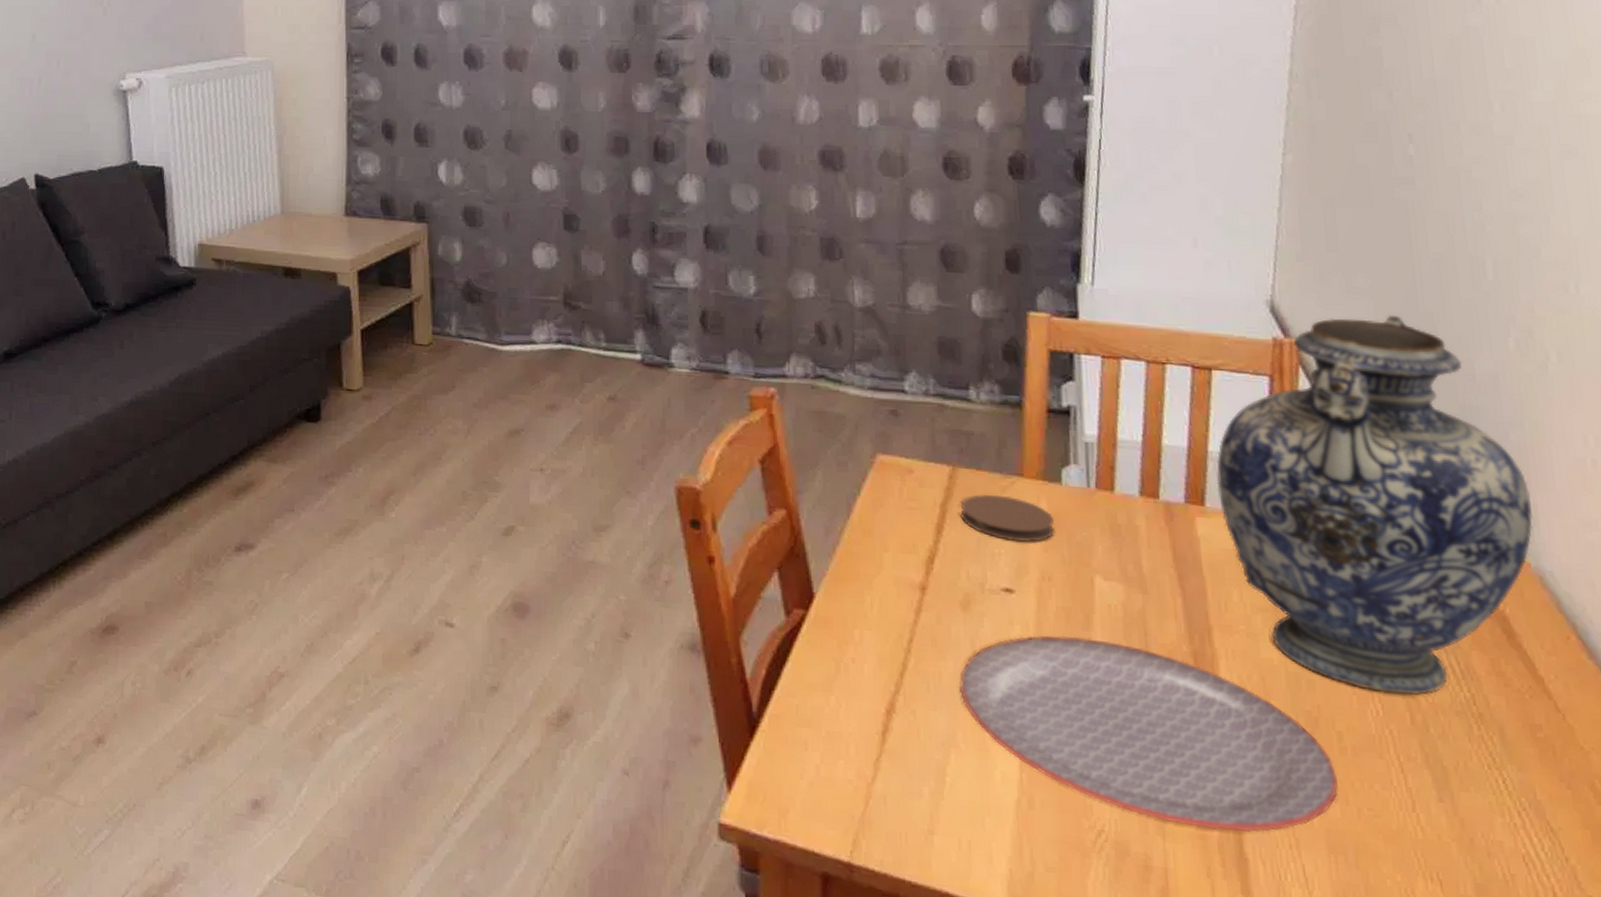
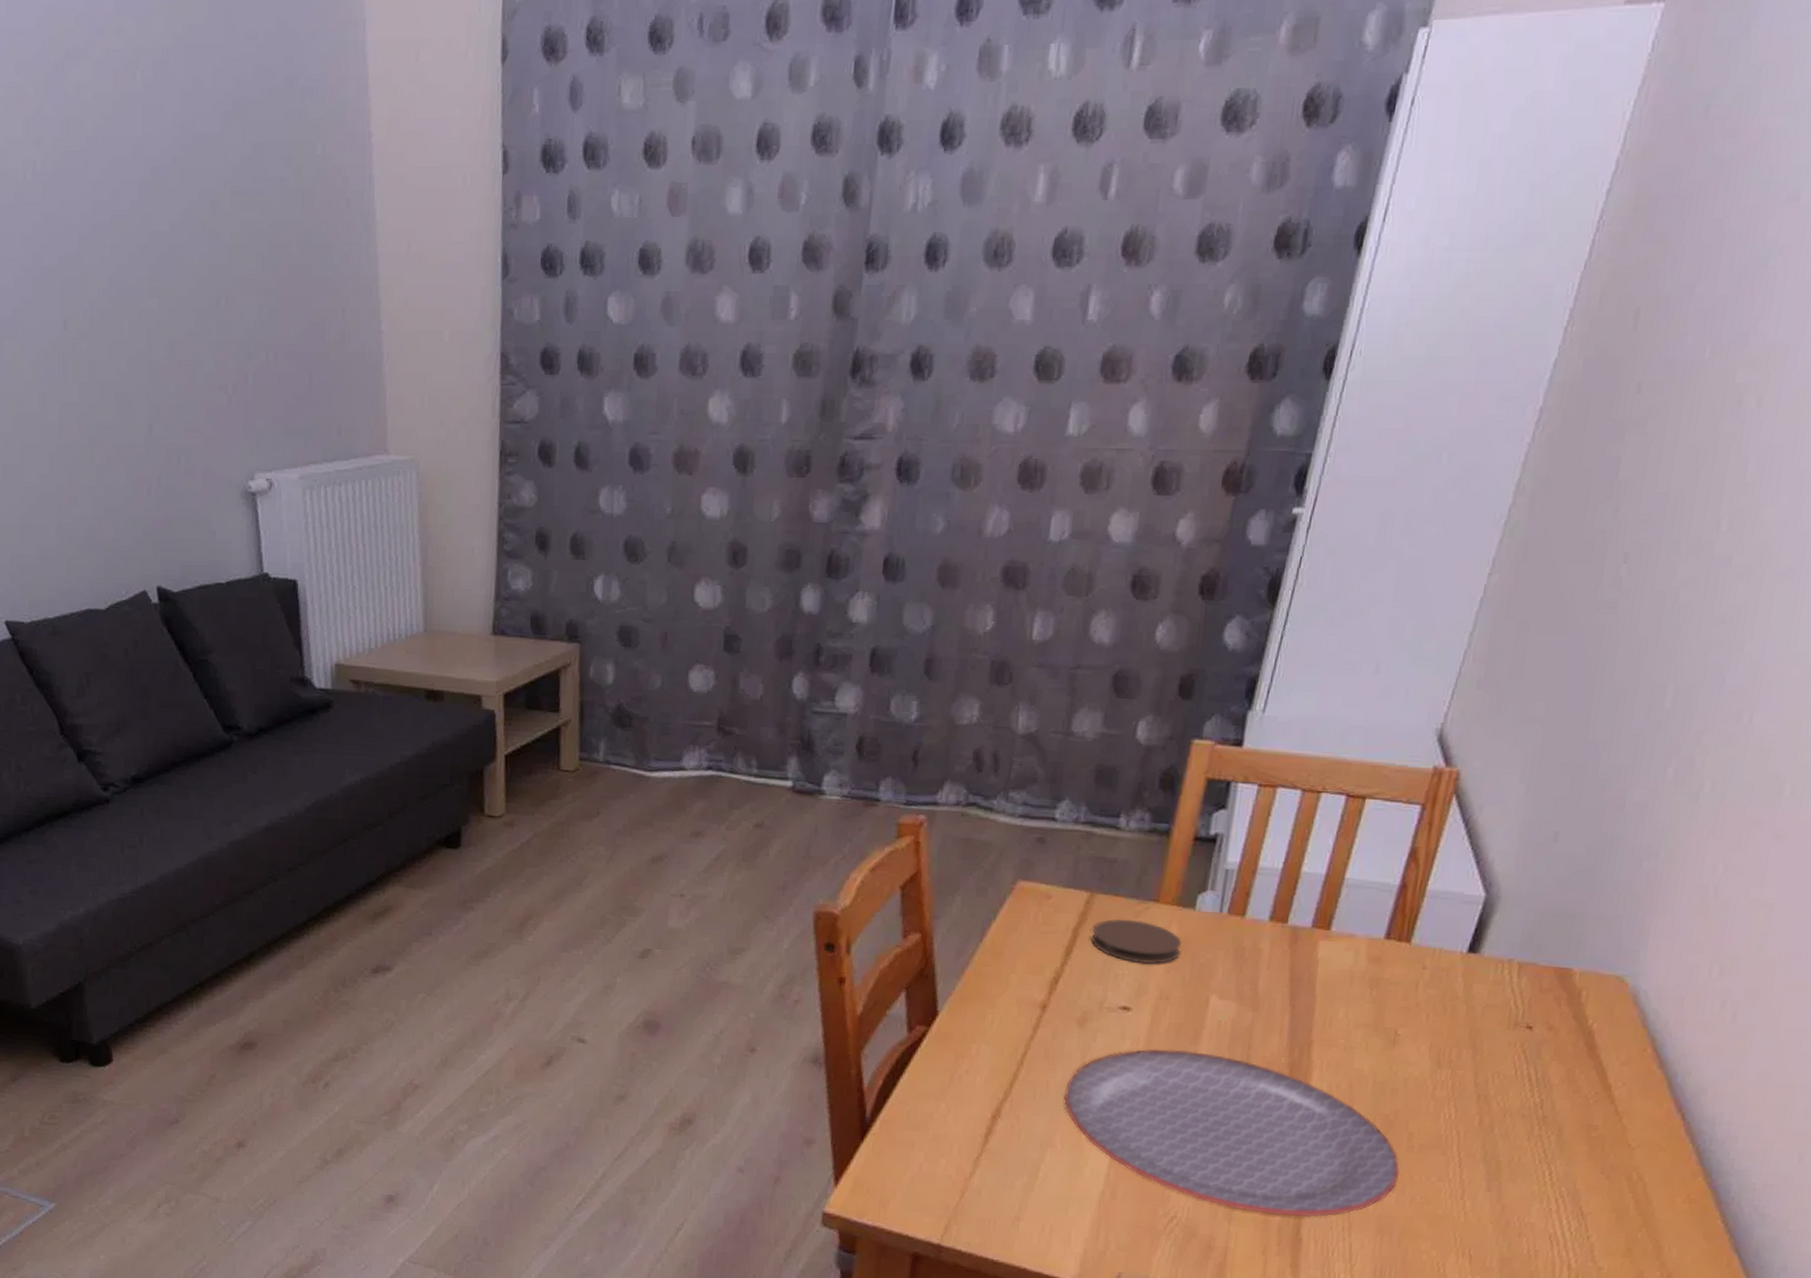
vase: present [1216,314,1533,696] -> none [1345,743,1648,1101]

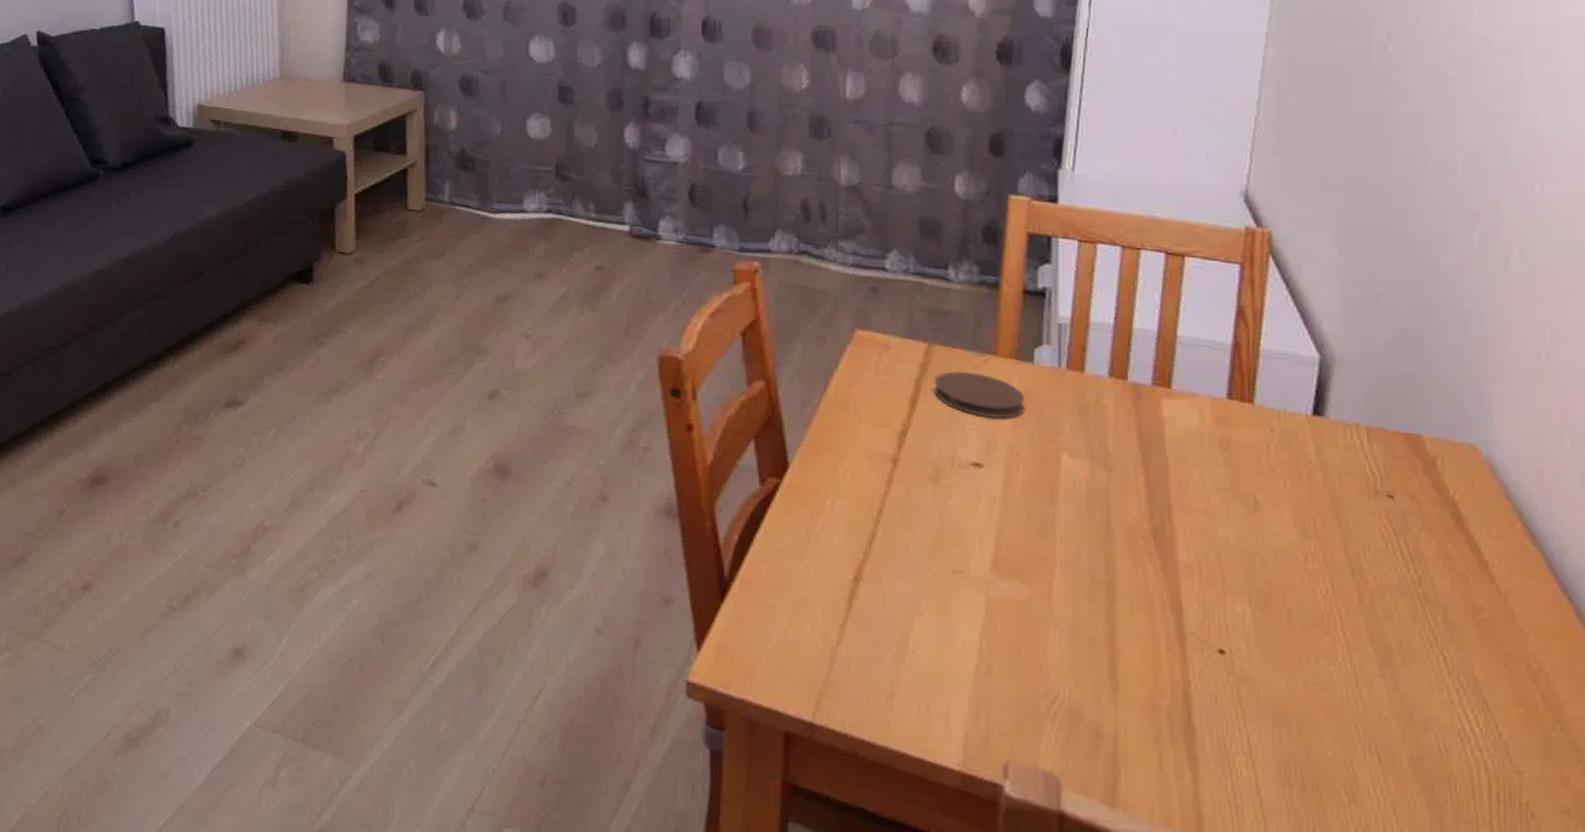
plate: present [1064,1049,1400,1218] -> none [926,509,1285,703]

